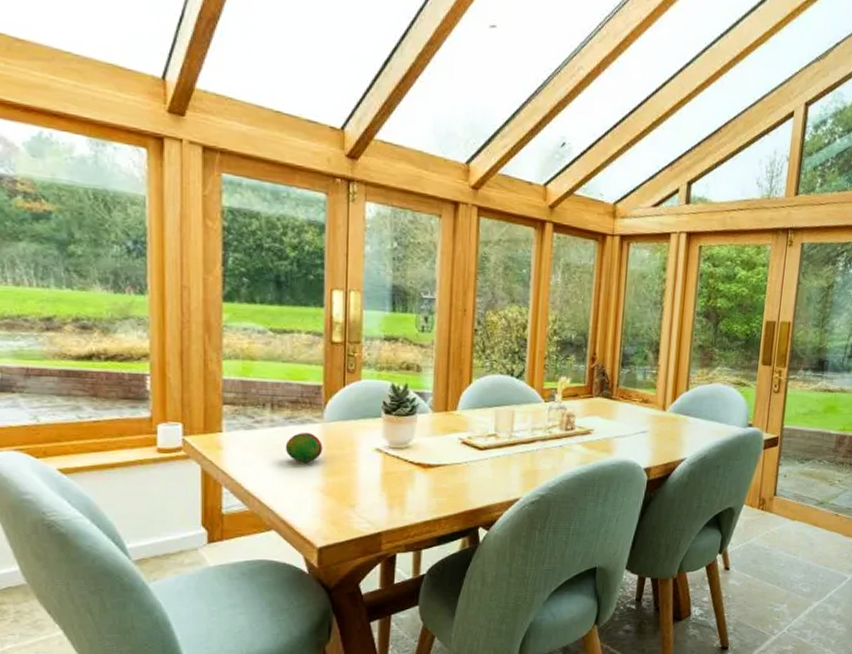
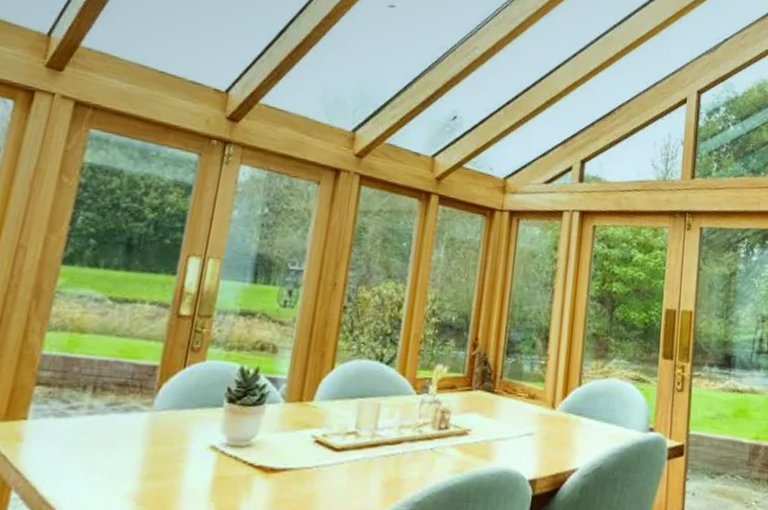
fruit: present [285,433,323,462] -> none [99,423,147,461]

